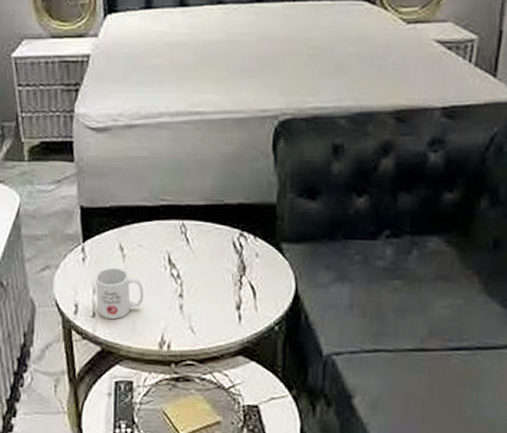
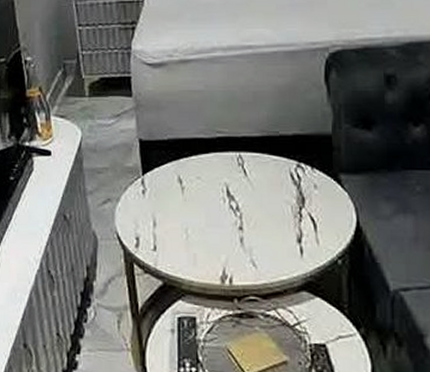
mug: present [95,267,144,319] -> none [155,200,203,252]

